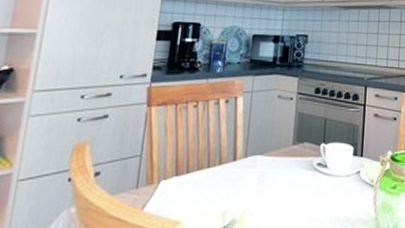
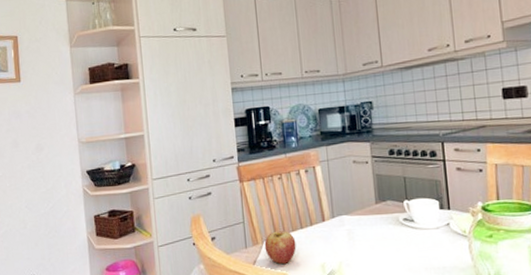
fruit: none [160,169,199,210] -> present [264,231,296,264]

